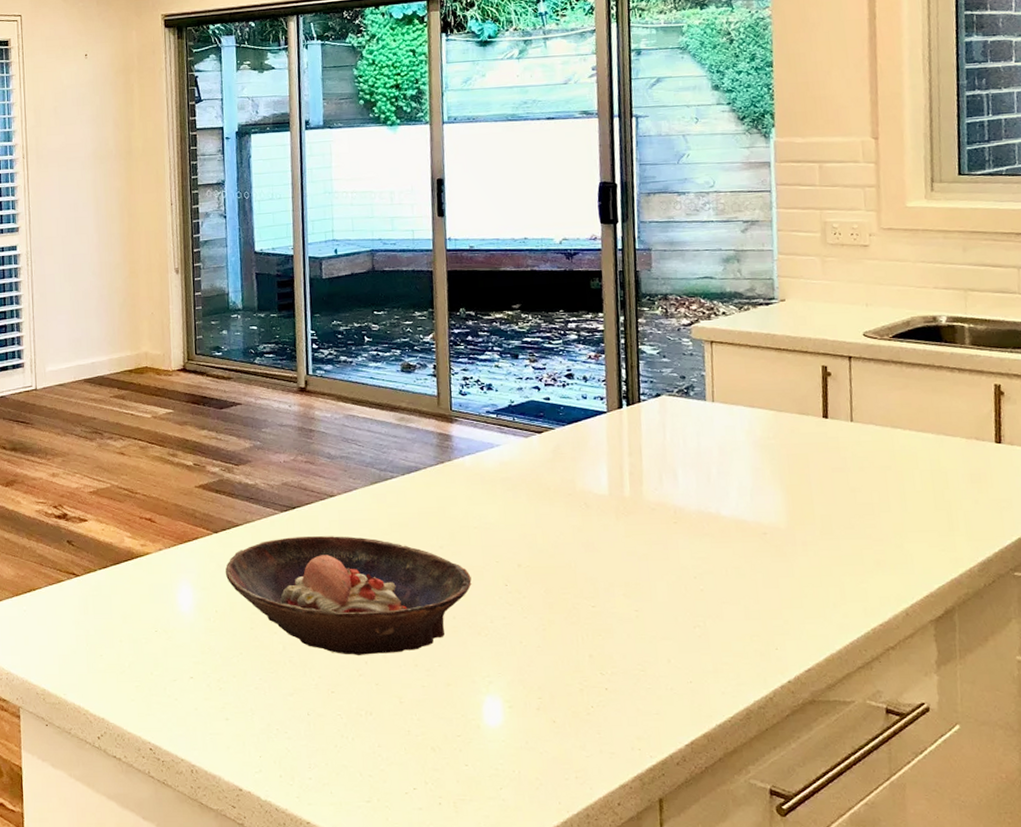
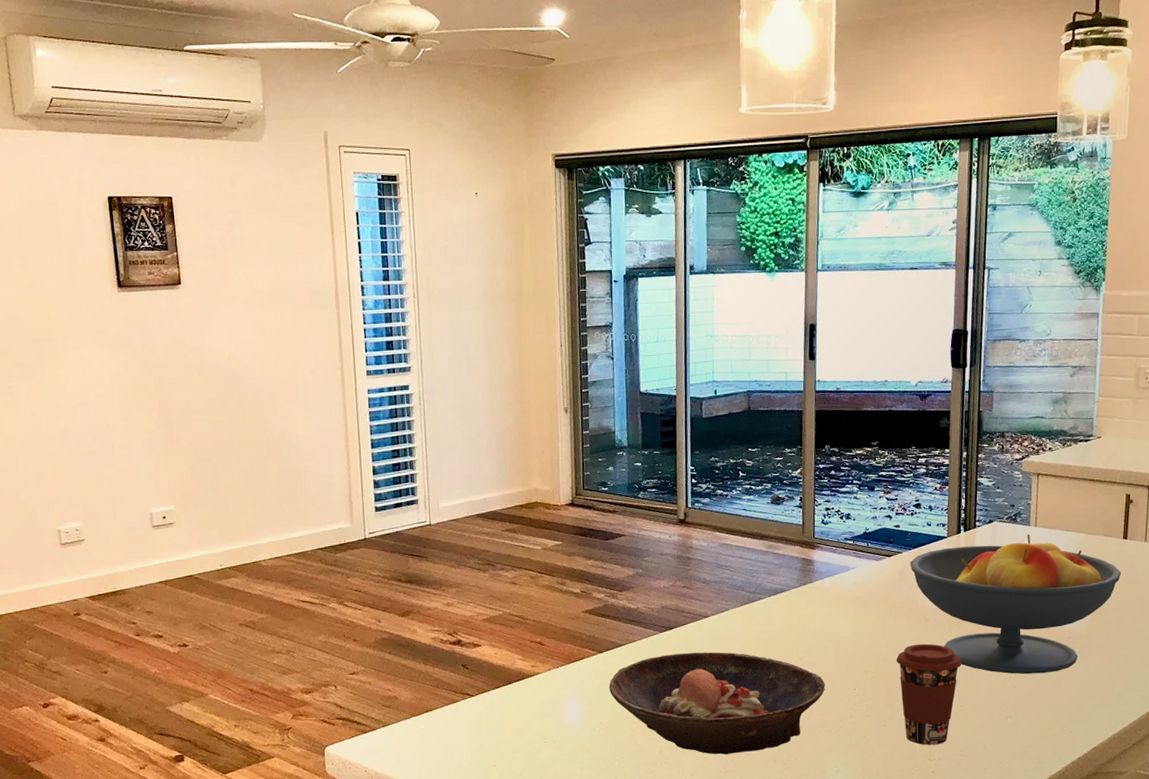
coffee cup: none [554,534,634,656] -> present [896,643,962,745]
fruit bowl: none [564,410,825,576] -> present [910,534,1122,675]

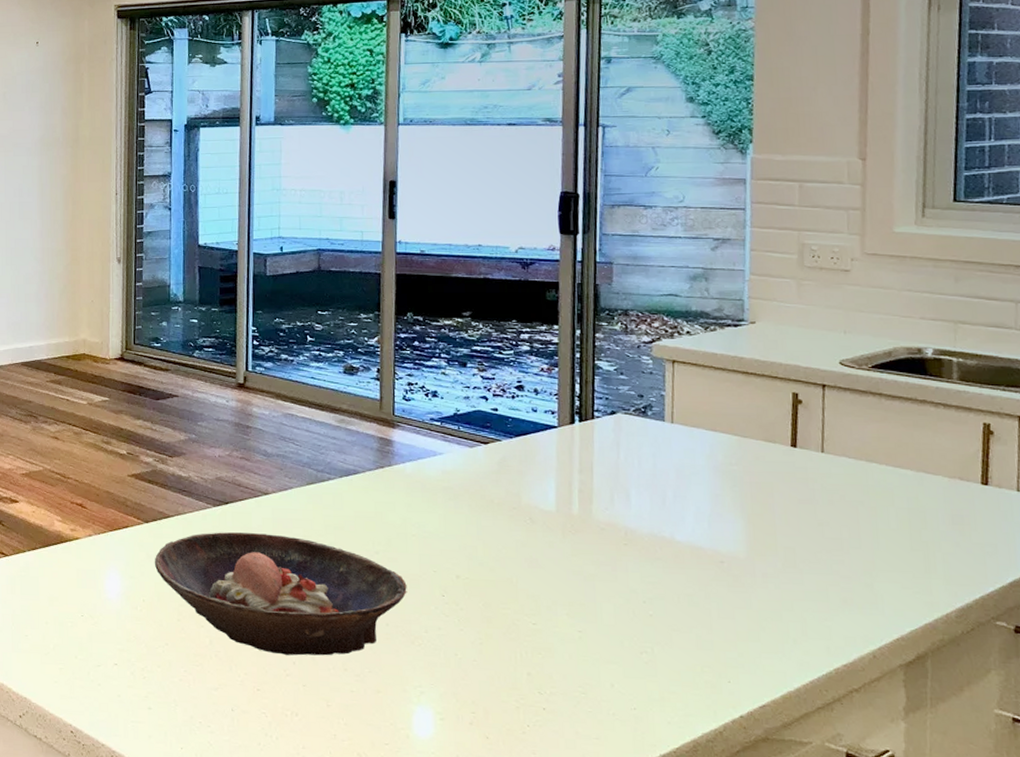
coffee cup: present [896,643,962,745] -> none [495,550,580,676]
fruit bowl: present [910,534,1122,675] -> none [511,431,791,603]

